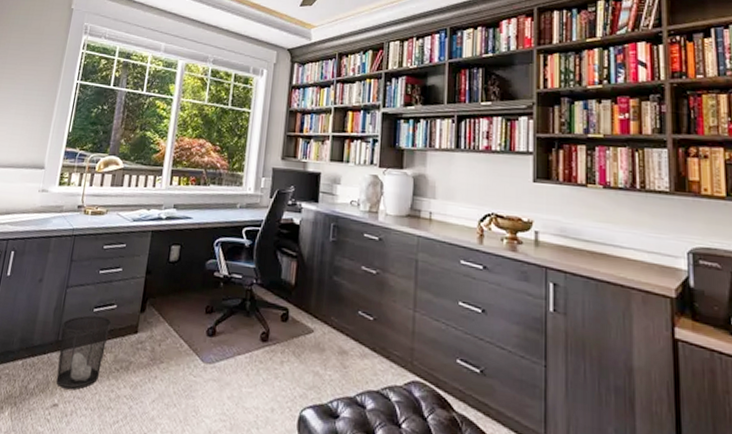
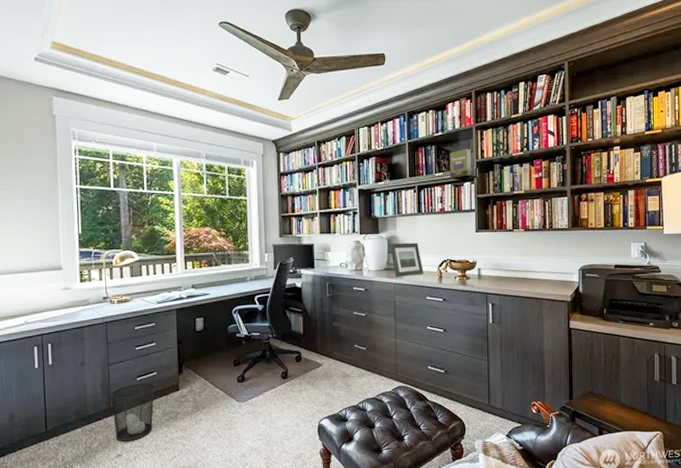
picture frame: none [415,183,459,230] -> present [389,242,424,277]
books: none [500,74,540,115] -> present [449,148,479,182]

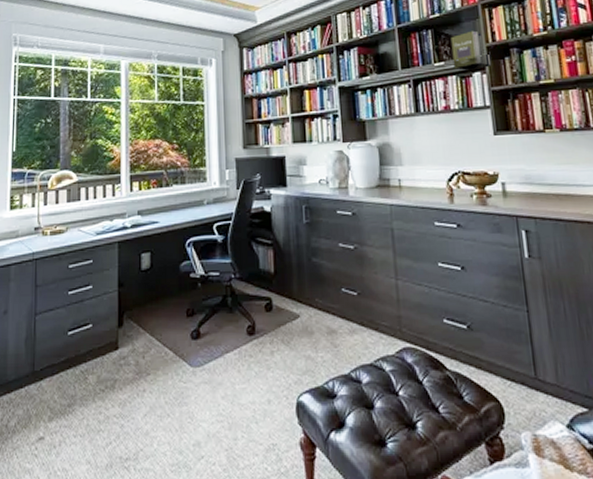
waste bin: present [111,383,155,442] -> none [36,339,89,420]
picture frame: present [389,242,424,277] -> none [380,150,428,197]

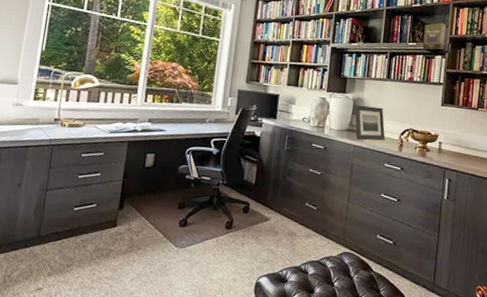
picture frame: none [380,150,428,197] -> present [354,104,385,141]

